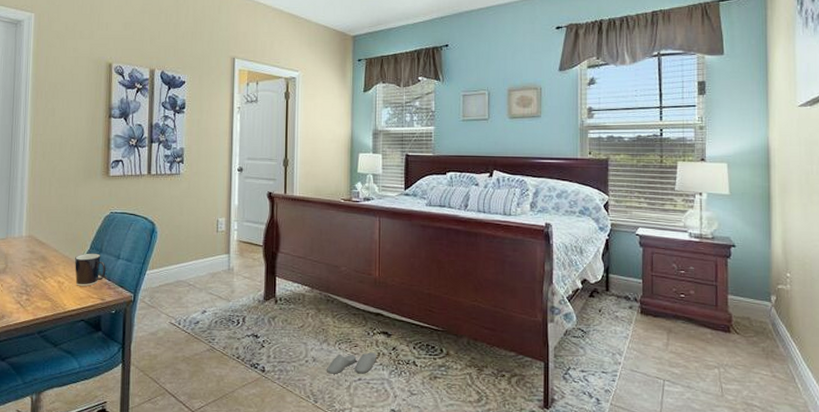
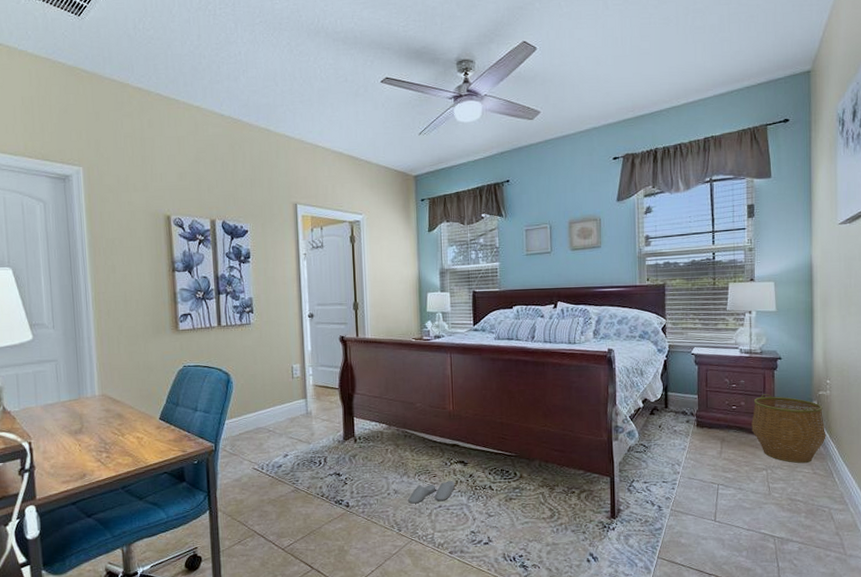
mug: present [74,253,106,286] -> none [151,407,185,440]
basket: none [702,284,787,363] -> present [751,394,826,463]

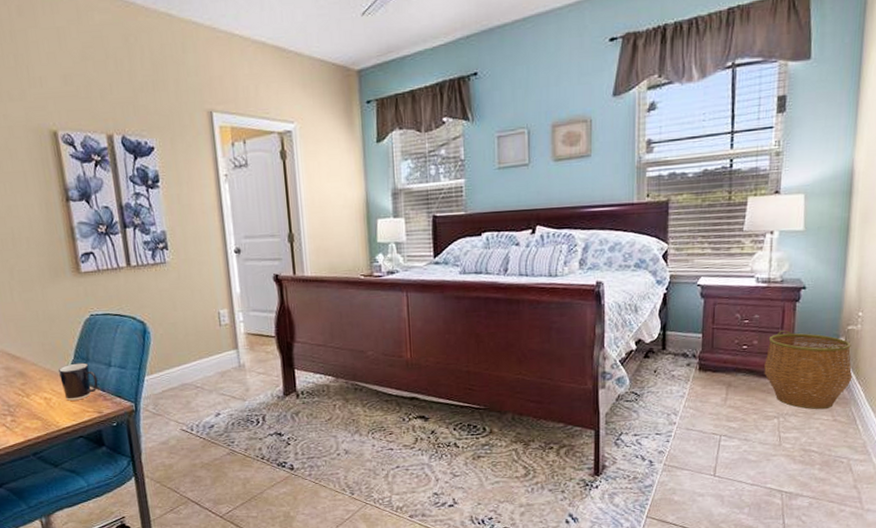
mug: none [151,407,185,440] -> present [58,362,99,401]
slippers: present [408,481,455,504] -> none [361,438,414,465]

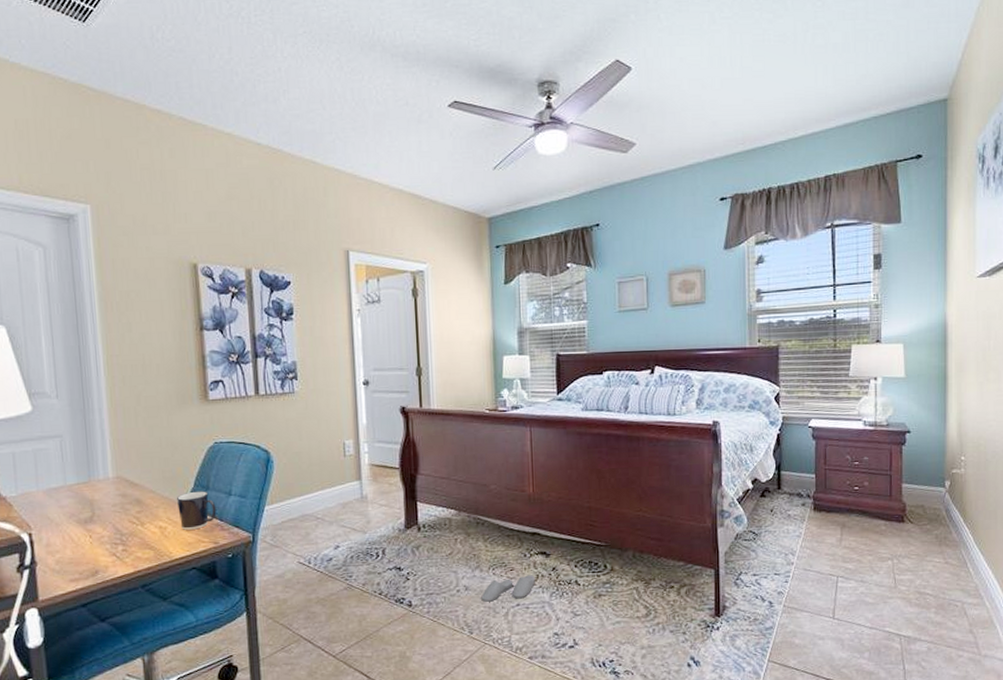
slippers: none [361,438,414,465] -> present [481,575,535,602]
basket: present [764,330,853,409] -> none [876,473,960,551]

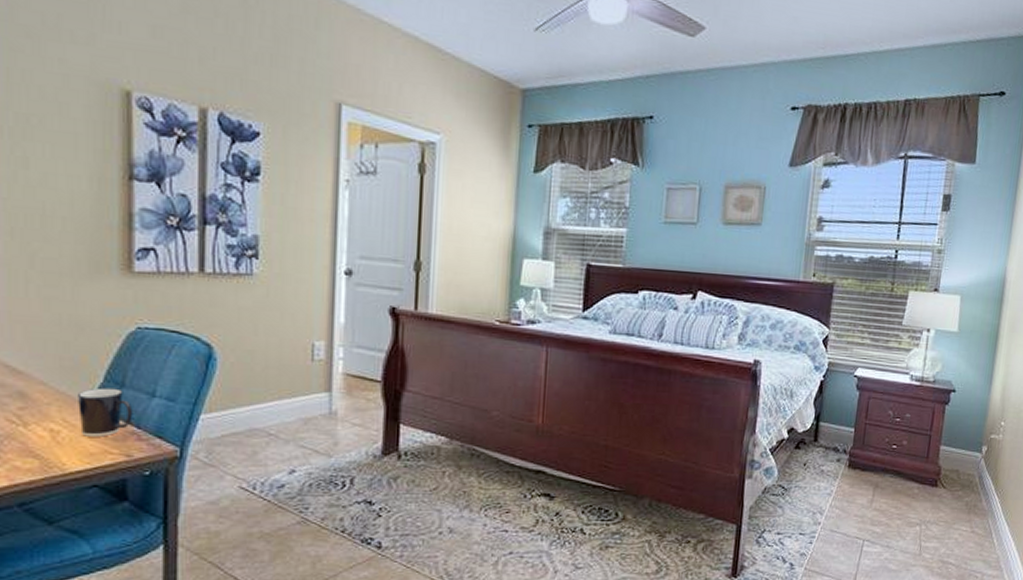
slippers: present [481,575,535,602] -> none [467,519,534,548]

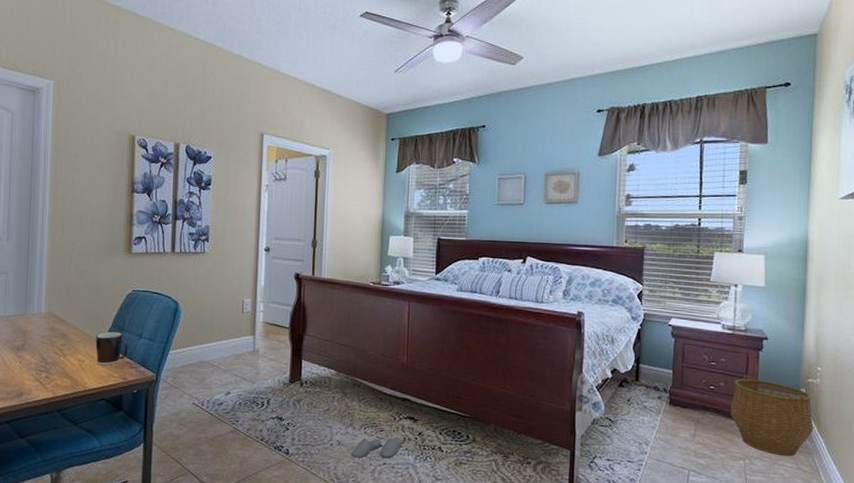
slippers: none [467,519,534,548] -> present [352,437,402,458]
basket: none [910,433,993,519] -> present [730,376,814,456]

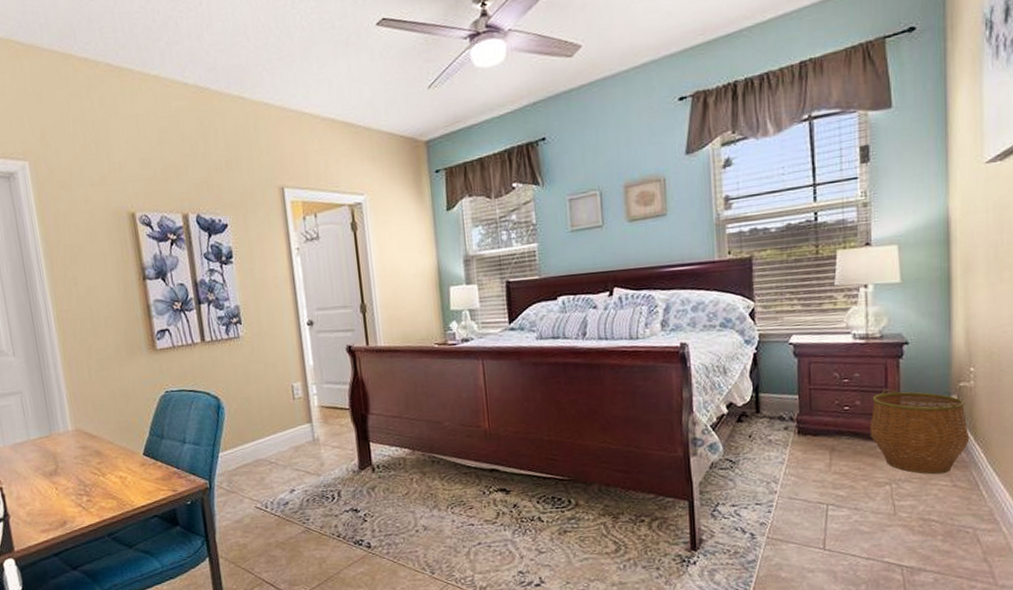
mug: present [95,331,128,365] -> none [133,440,173,479]
slippers: present [352,437,402,458] -> none [441,512,496,542]

